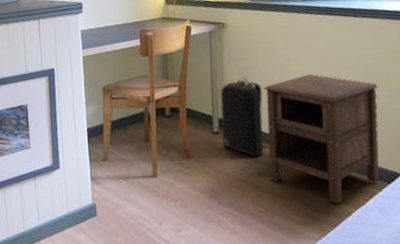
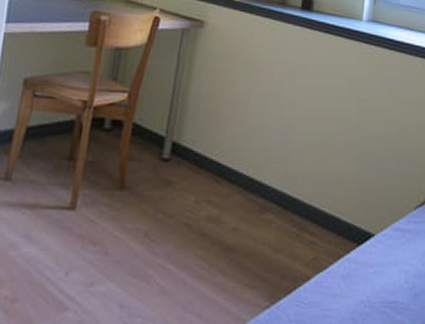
backpack: present [220,76,269,157] -> none [172,91,233,197]
nightstand: present [264,74,380,204] -> none [222,101,369,265]

